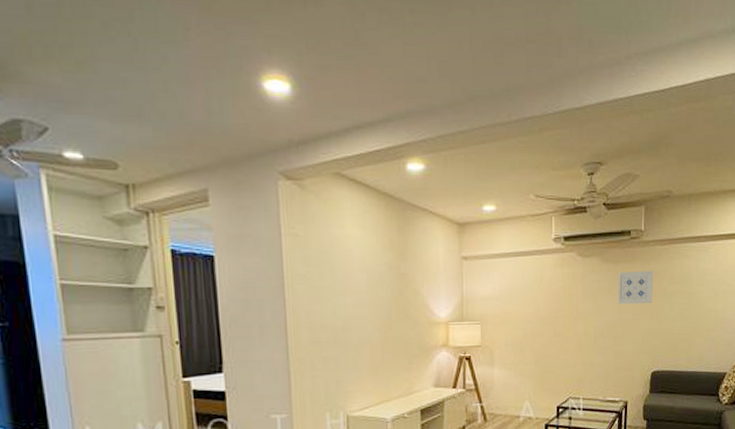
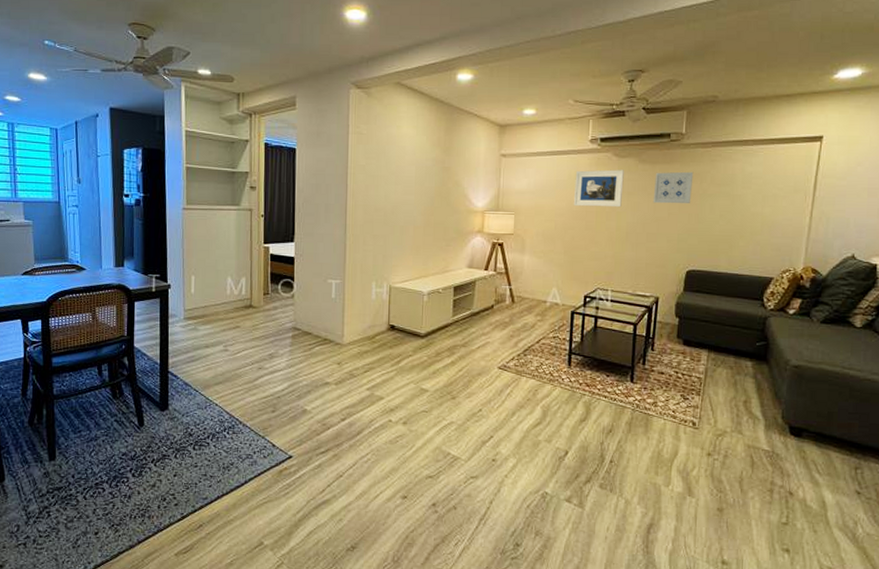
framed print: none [540,270,589,312] -> present [573,169,624,208]

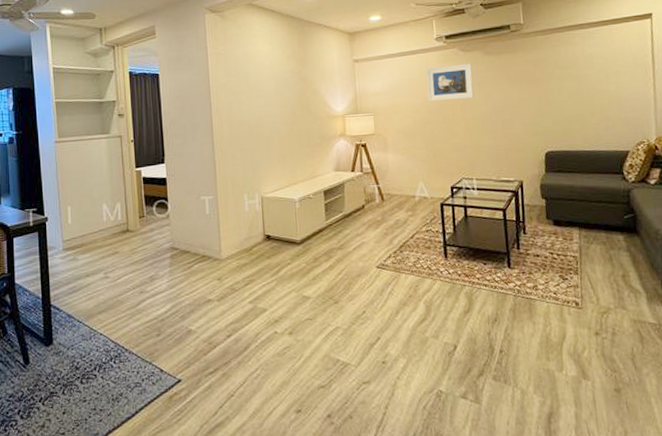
wall art: present [653,171,694,204] -> none [501,58,539,92]

